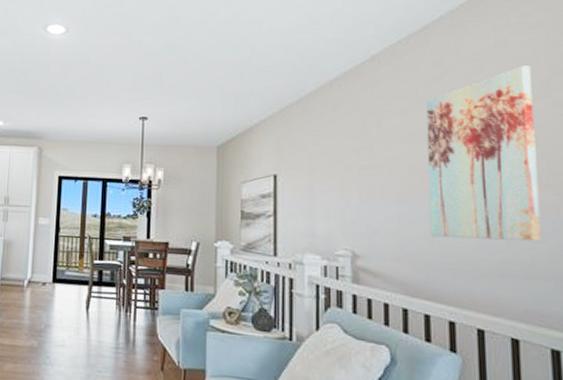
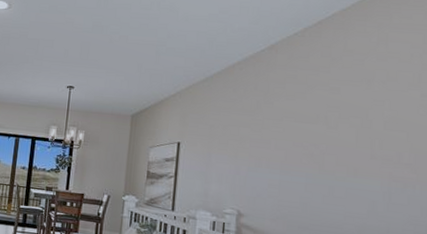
wall art: present [425,66,541,242] -> none [305,61,406,212]

